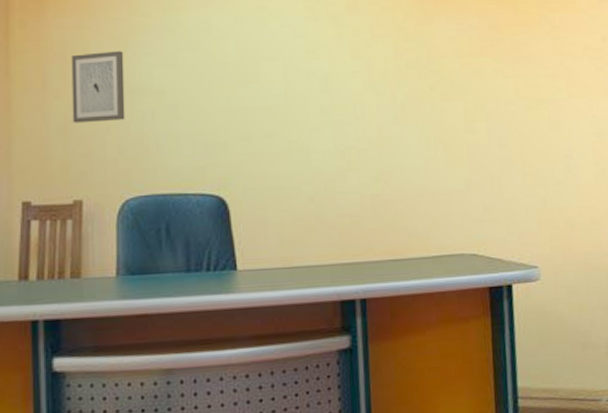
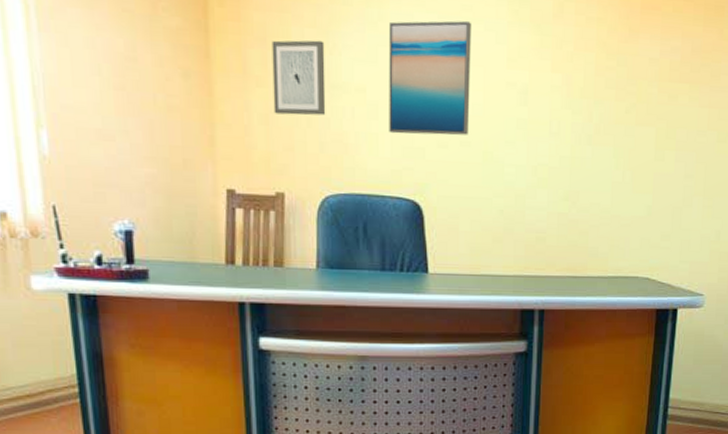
wall art: none [186,19,272,131] -> present [388,20,471,135]

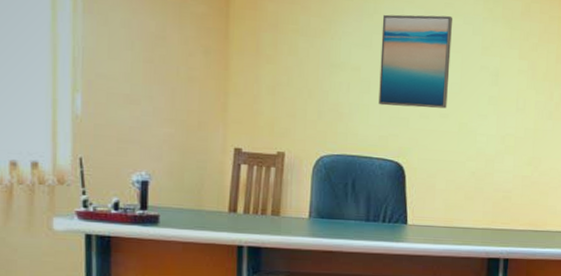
wall art: present [272,40,326,116] -> none [280,26,327,89]

